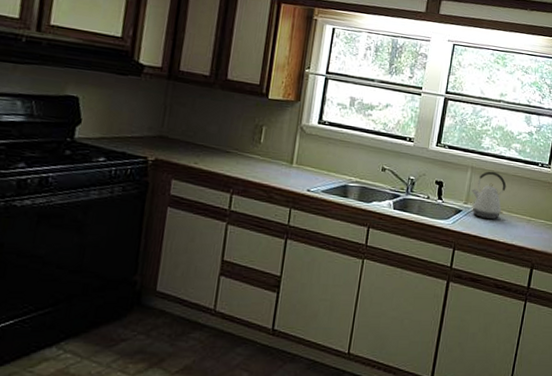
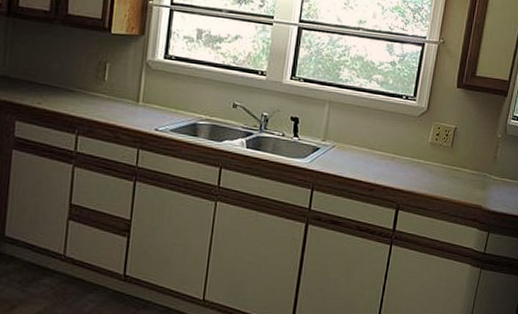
kettle: present [471,171,507,220] -> none [330,105,368,158]

